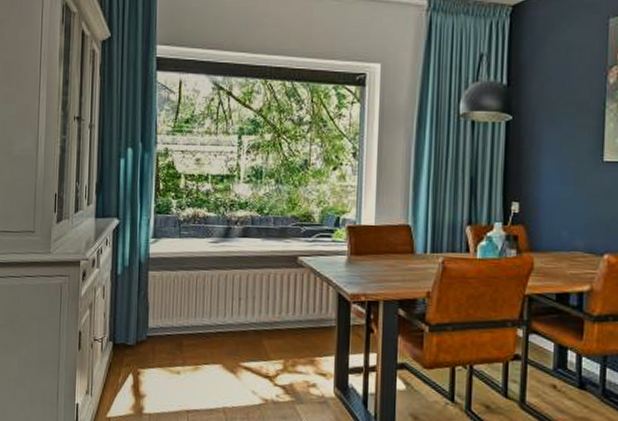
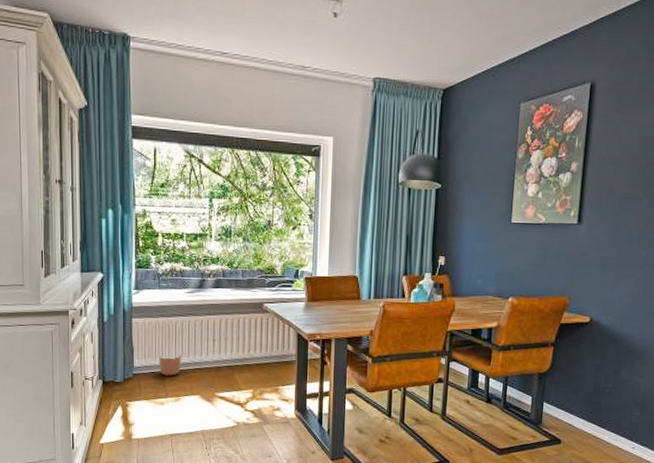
planter: none [176,314,203,340] -> present [159,354,182,376]

